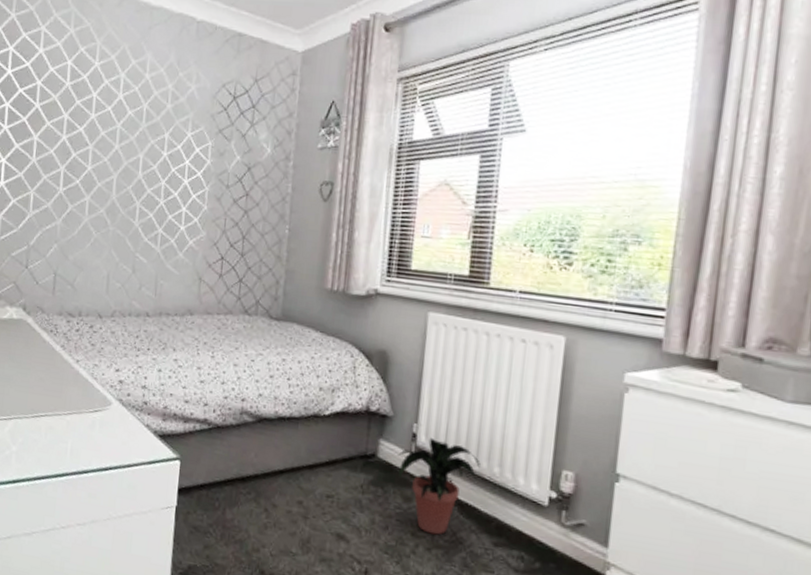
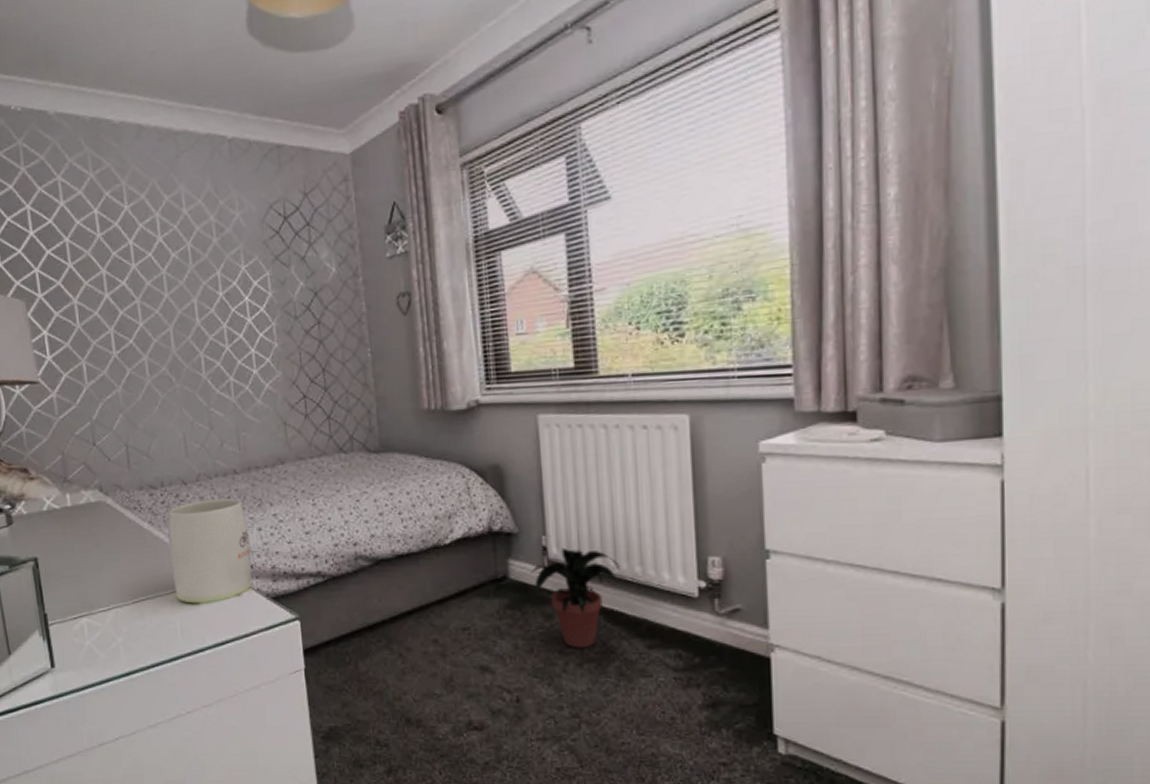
mug: none [72,335,150,430] -> present [167,498,252,604]

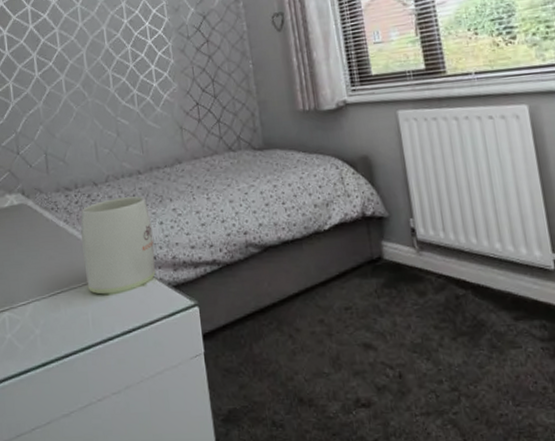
potted plant: present [530,547,620,649] -> none [402,228,482,323]

